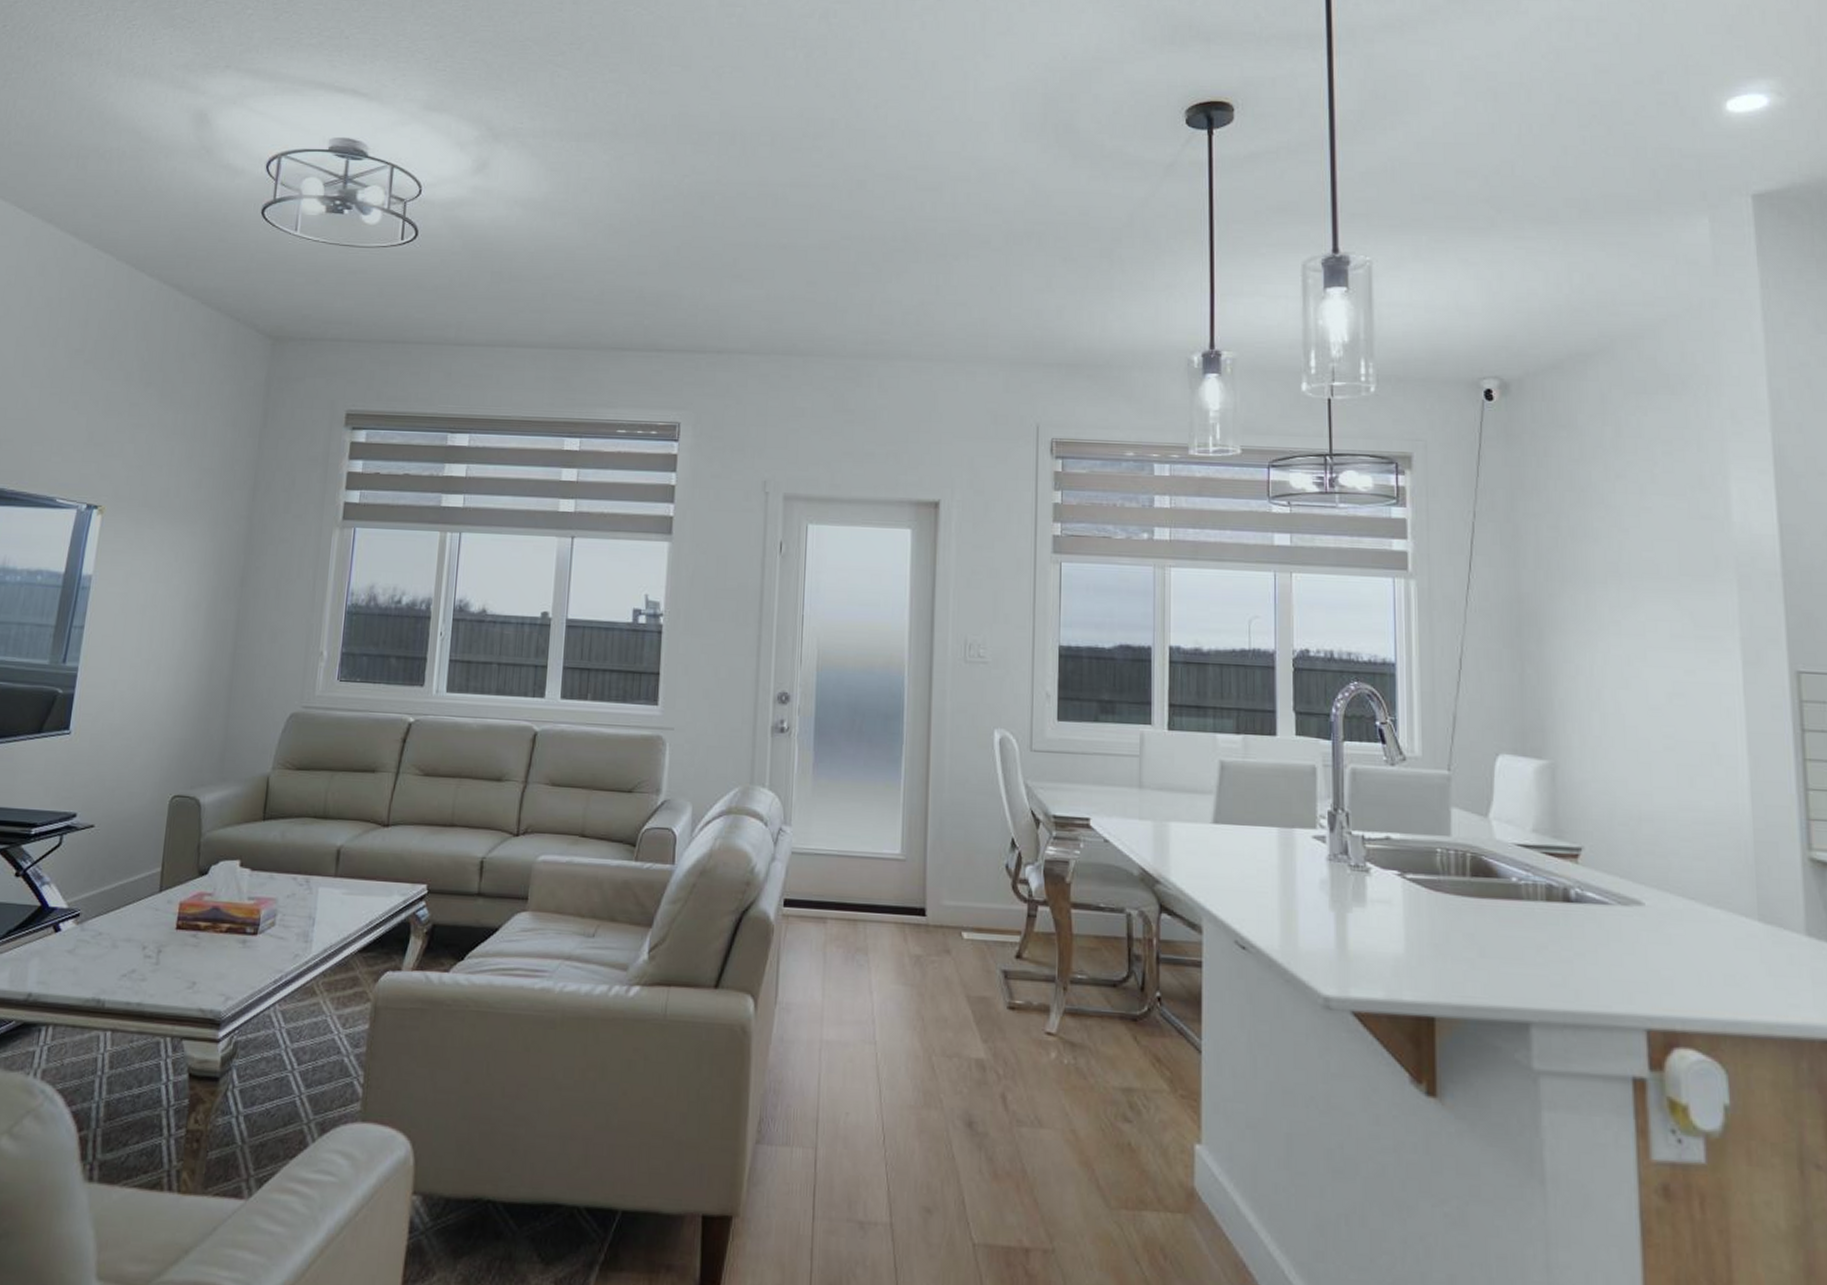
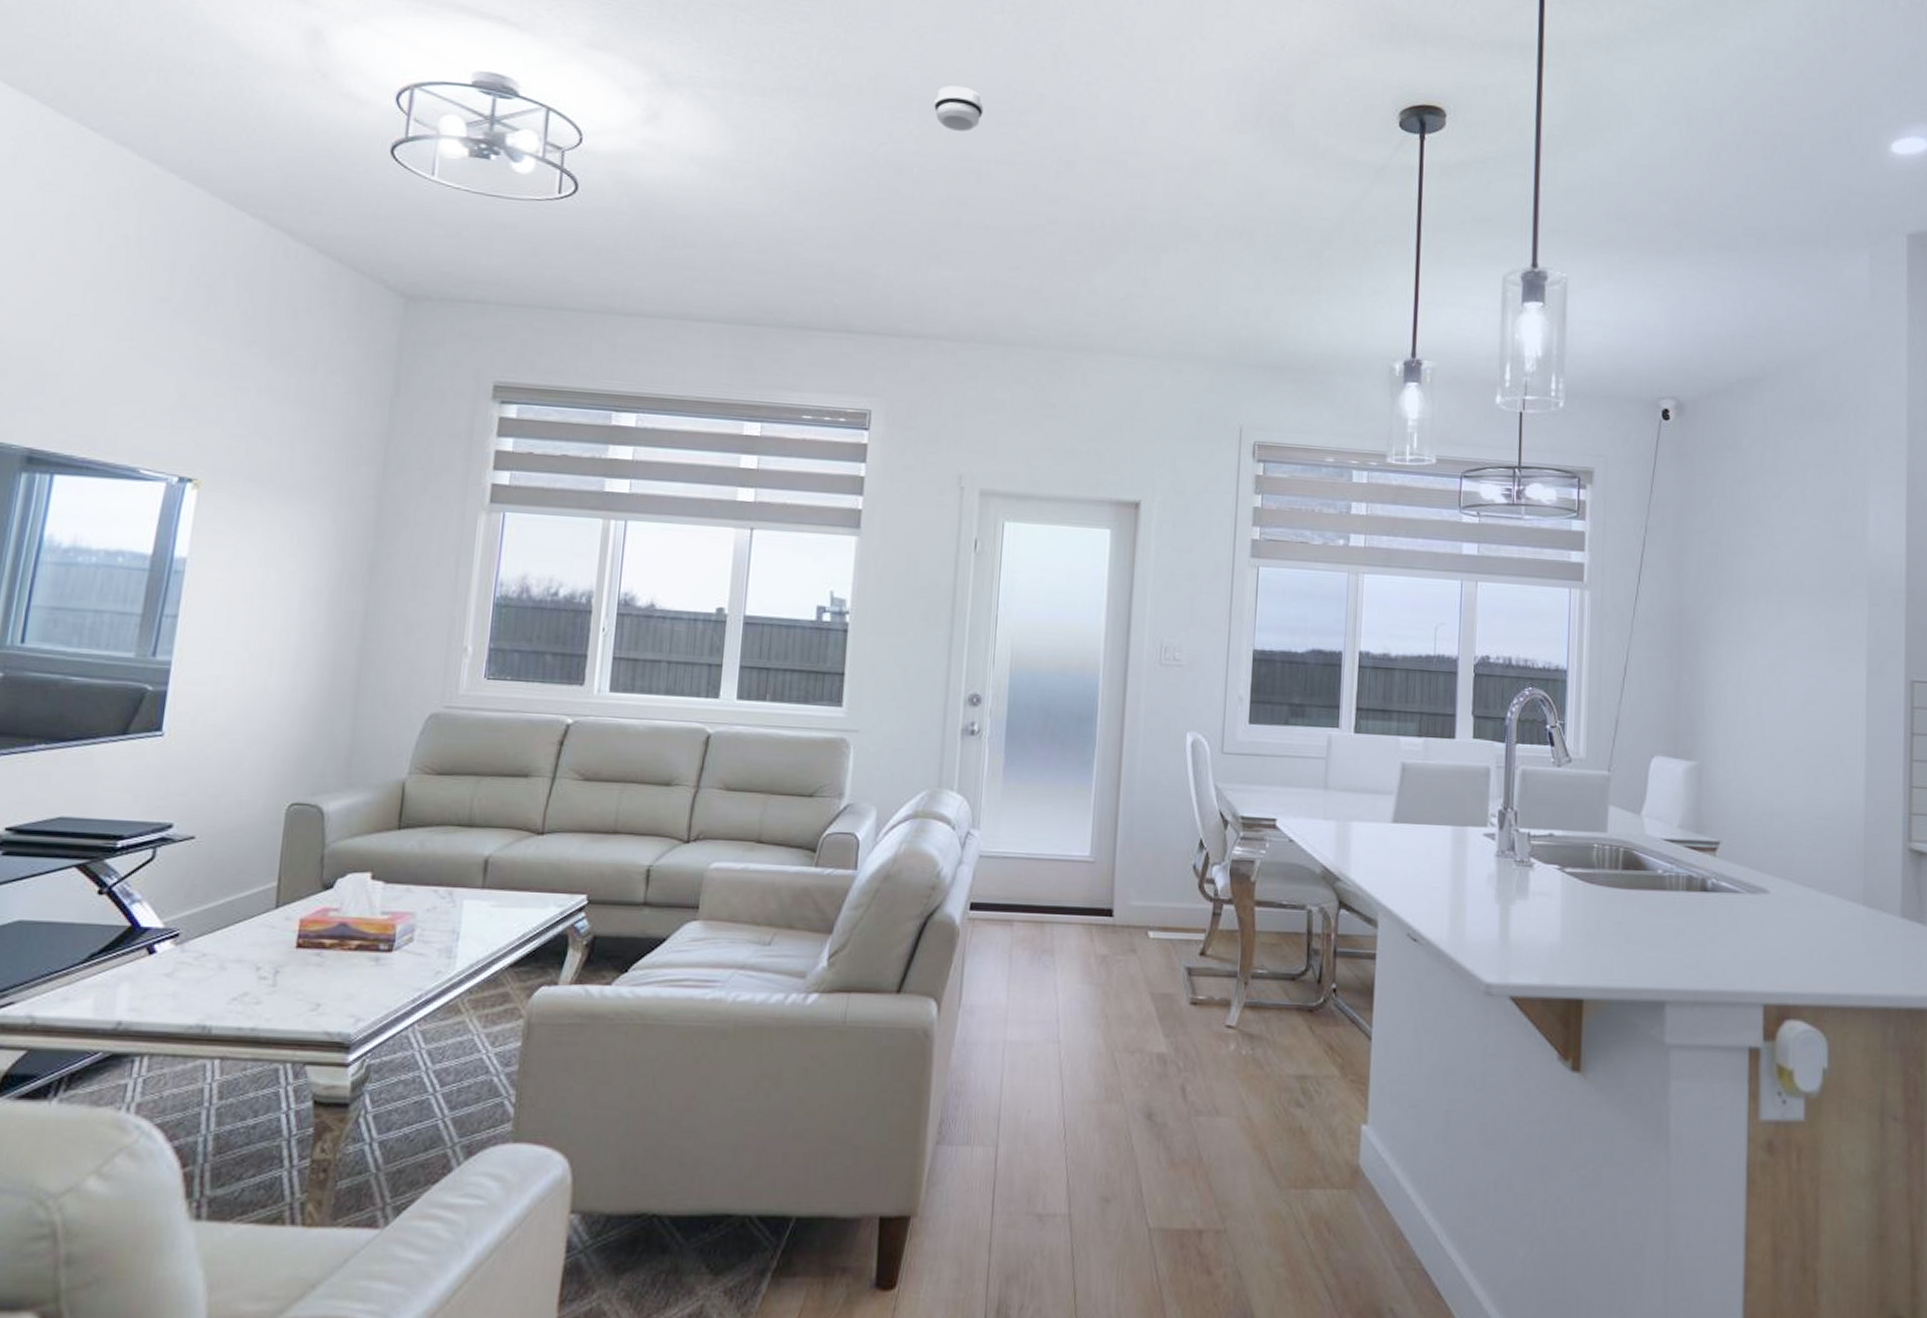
smoke detector: none [733,117,779,159] -> present [934,85,984,132]

